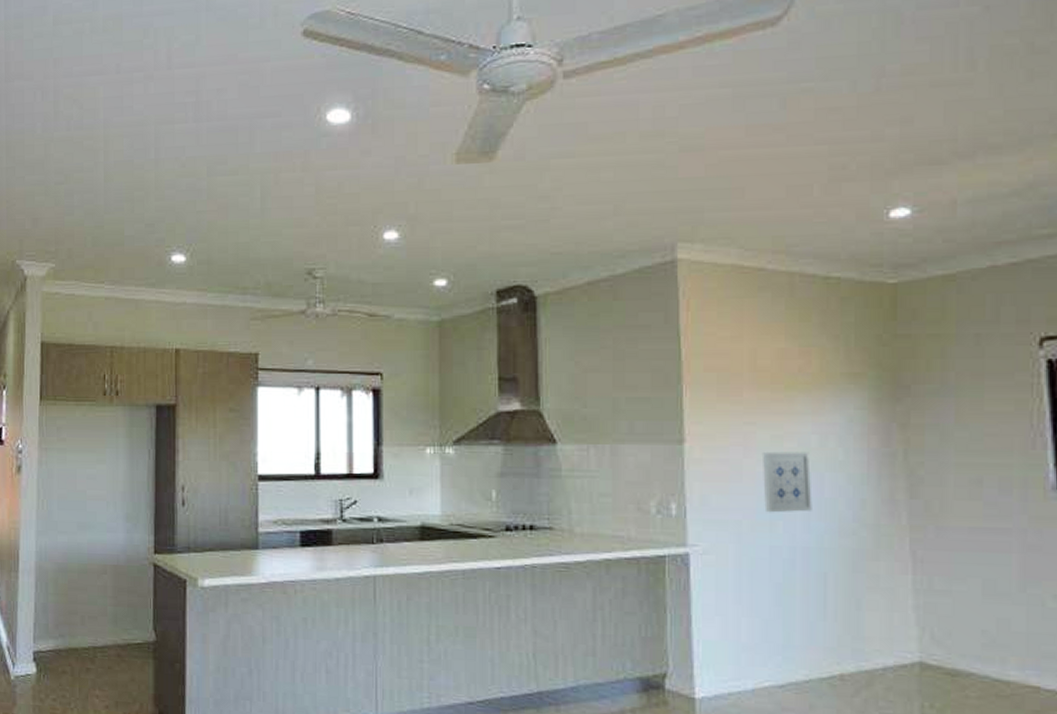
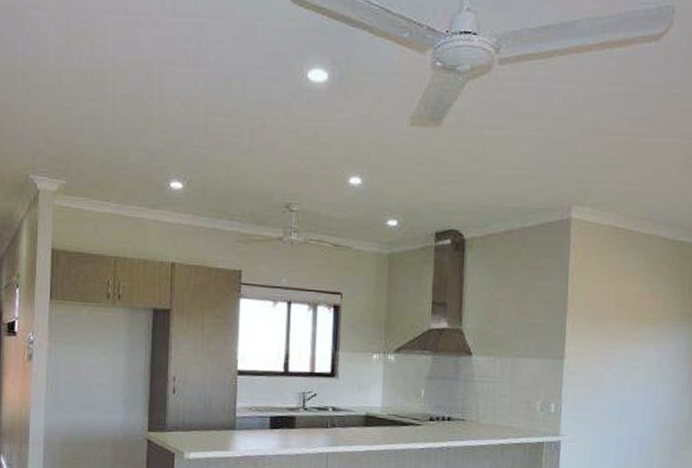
wall art: present [761,451,812,513] -> none [615,368,650,413]

